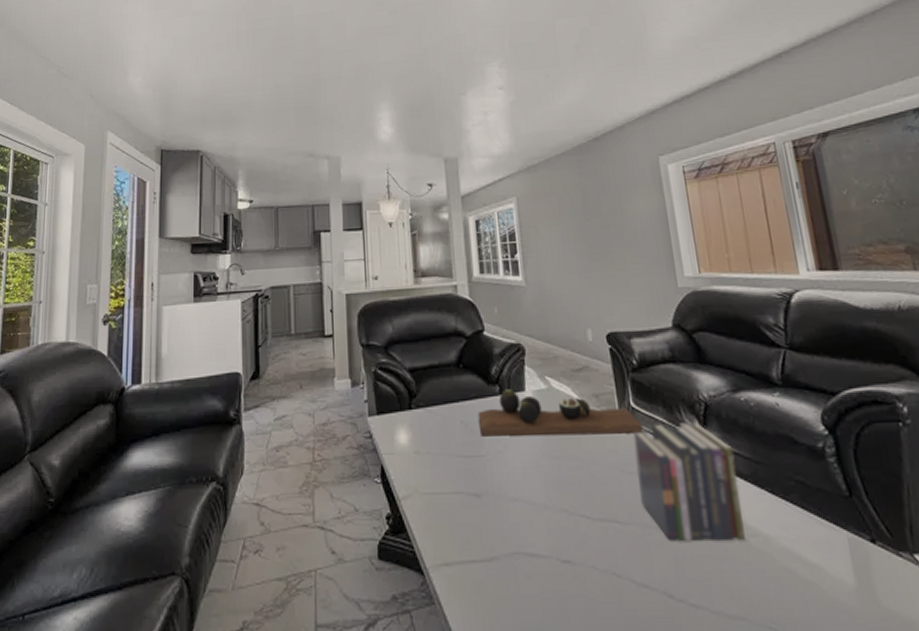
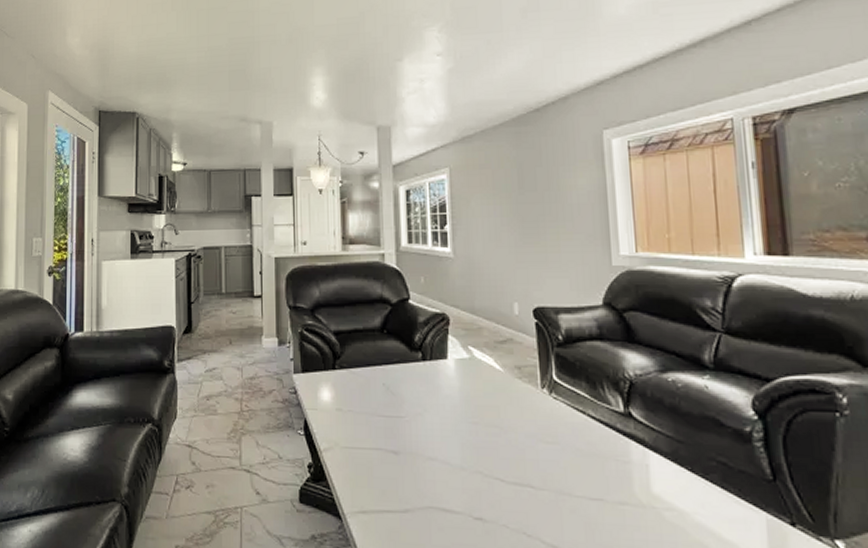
decorative tray: present [477,389,644,437] -> none [399,356,565,406]
books: present [633,422,745,542] -> none [553,398,659,513]

